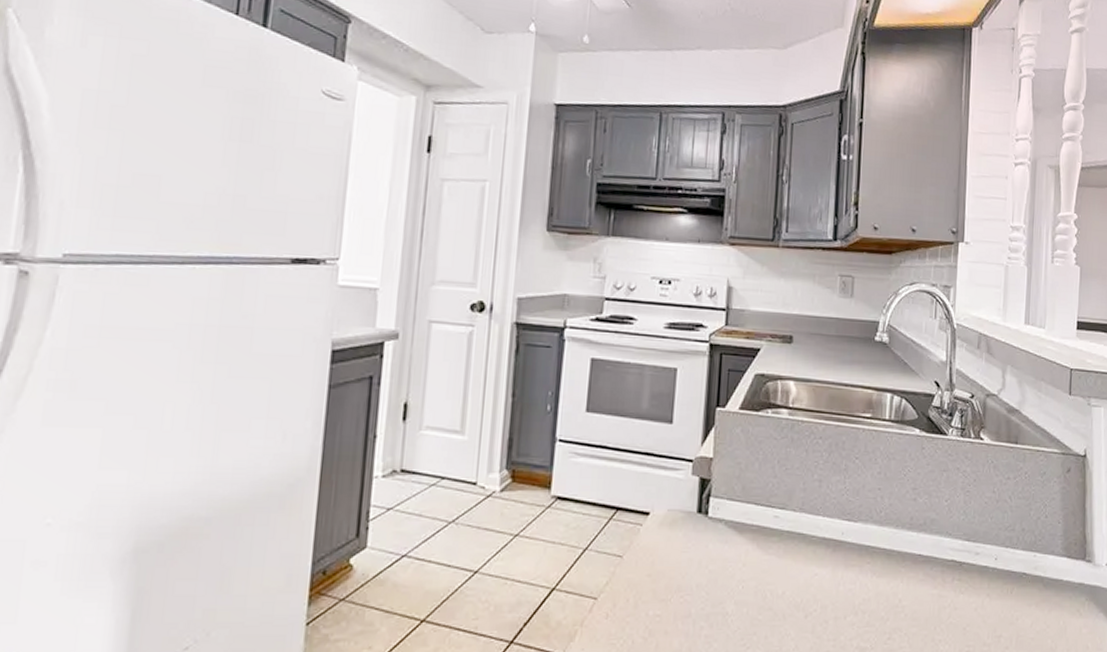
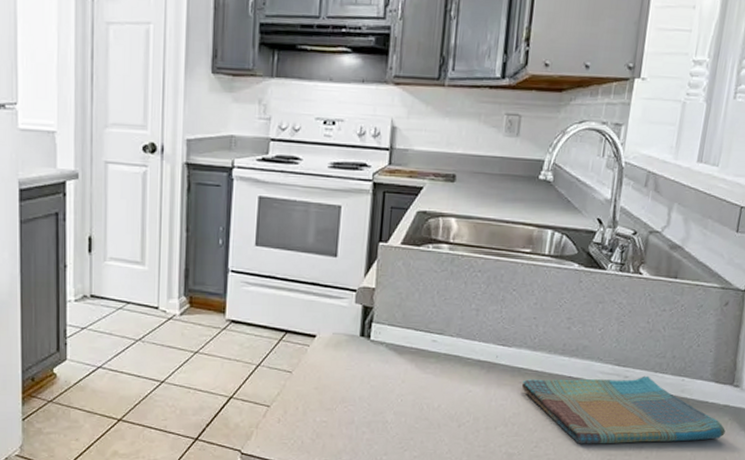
dish towel: none [870,552,1084,634] -> present [521,376,726,444]

